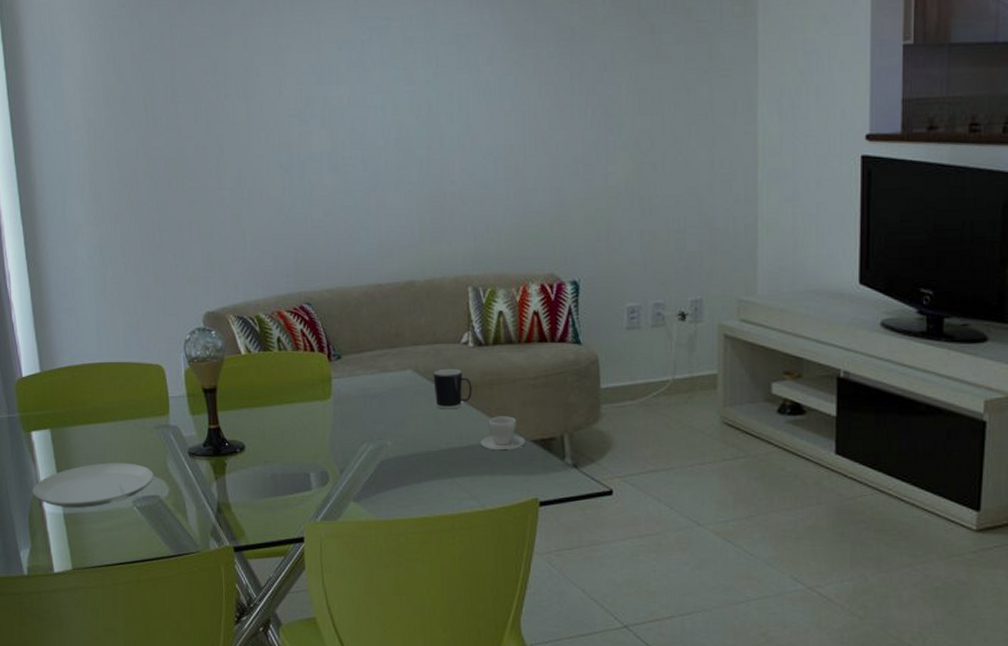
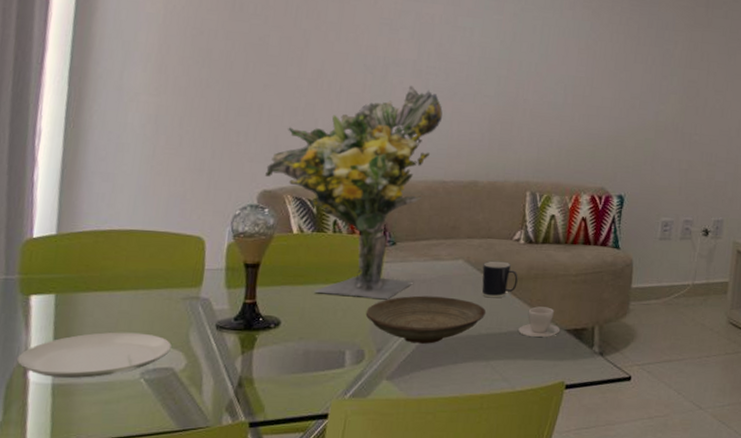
bouquet: none [206,181,367,417] -> present [265,85,443,299]
decorative bowl: none [323,411,444,462] -> present [365,295,487,344]

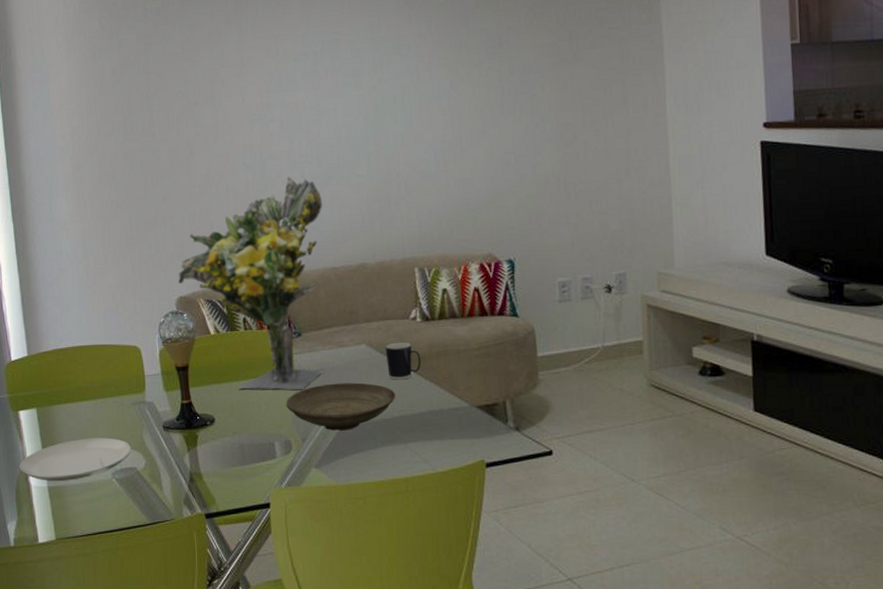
teacup: present [518,306,561,338] -> none [430,384,472,417]

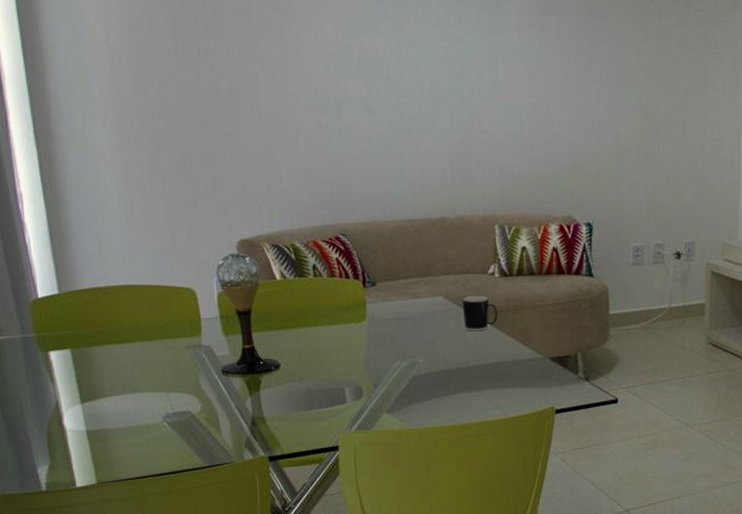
plate: present [19,437,131,481] -> none [51,381,185,424]
bouquet: present [178,177,323,390] -> none [239,124,401,337]
decorative bowl: present [286,382,396,431] -> none [357,333,472,378]

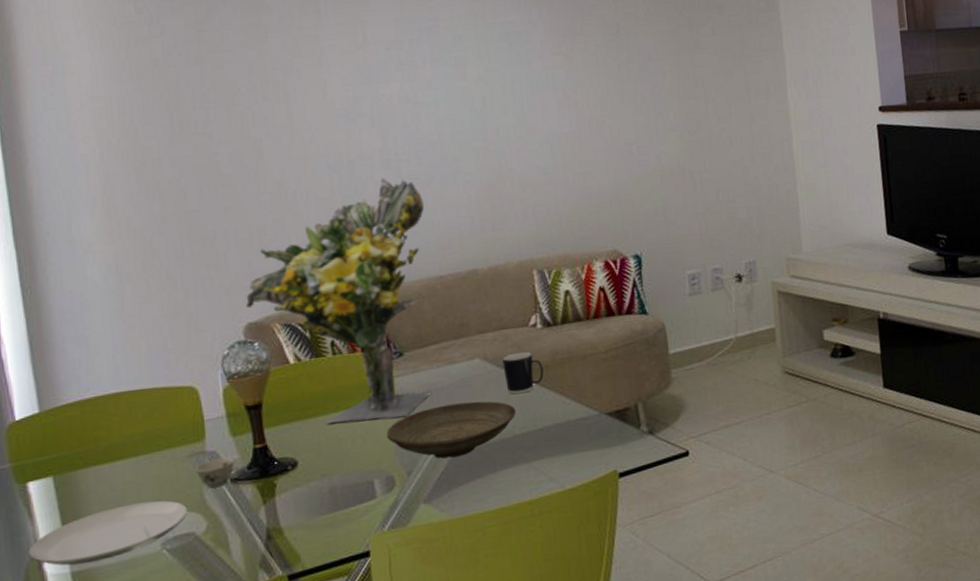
plate: none [51,381,185,424] -> present [29,500,188,566]
teacup: none [192,353,230,377] -> present [195,457,239,489]
bouquet: none [239,124,401,337] -> present [246,178,430,424]
decorative bowl: none [357,333,472,378] -> present [386,401,517,459]

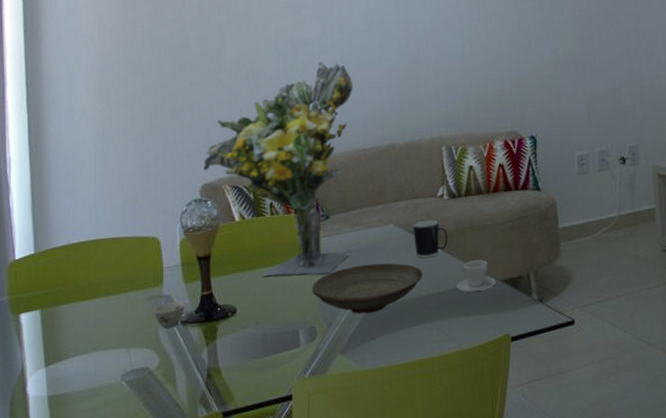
plate: present [29,500,188,566] -> none [17,336,144,390]
teacup: none [555,392,601,428] -> present [456,259,497,292]

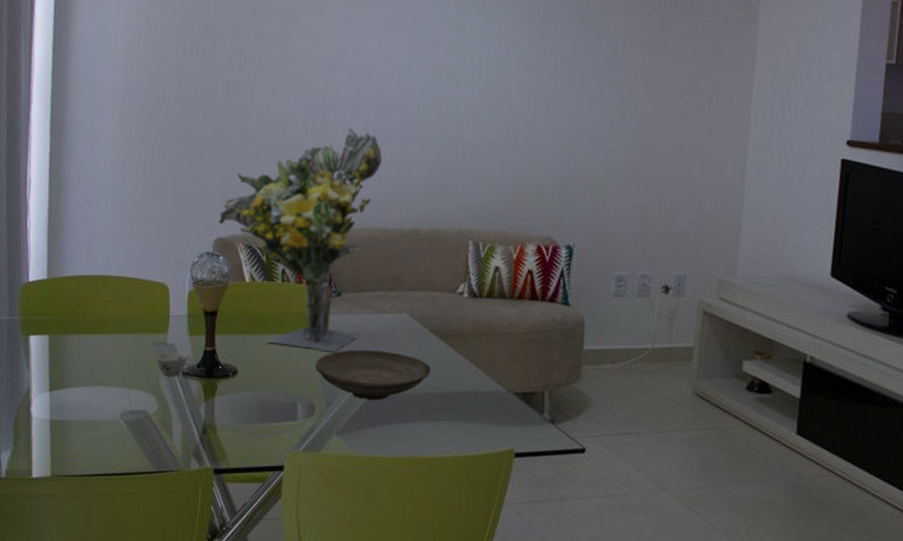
mug: present [413,219,448,259] -> none [426,315,463,356]
teacup: present [456,259,497,292] -> none [464,366,508,400]

